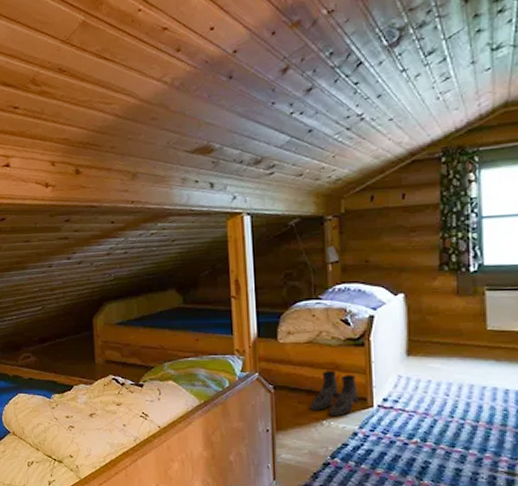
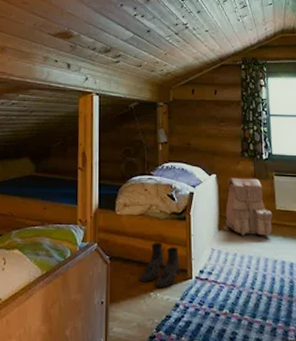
backpack: none [412,295,482,362] -> present [222,177,273,237]

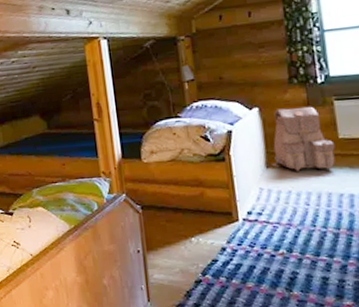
boots: present [140,243,181,289] -> none [177,187,225,234]

